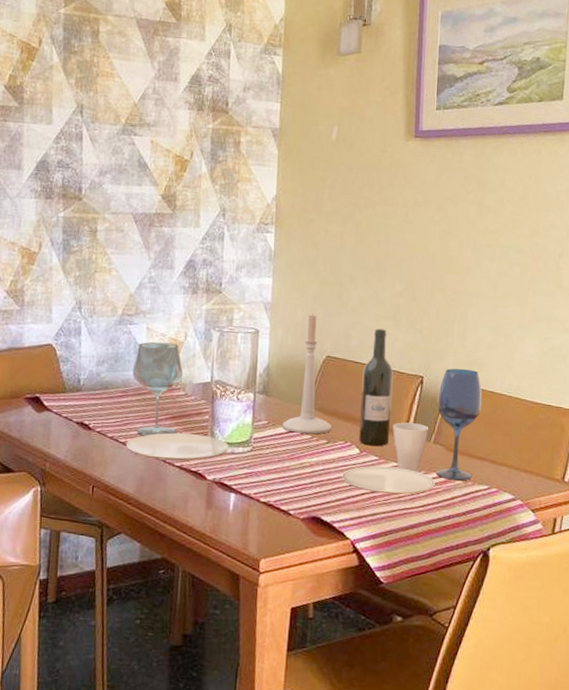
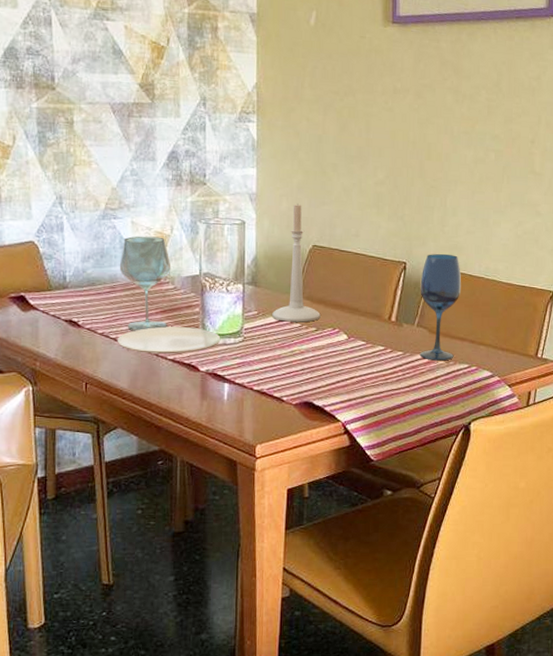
plate: present [342,466,435,495] -> none [332,350,419,377]
wine bottle: present [359,328,394,447] -> none [346,217,378,332]
cup: present [392,422,429,472] -> none [378,307,413,355]

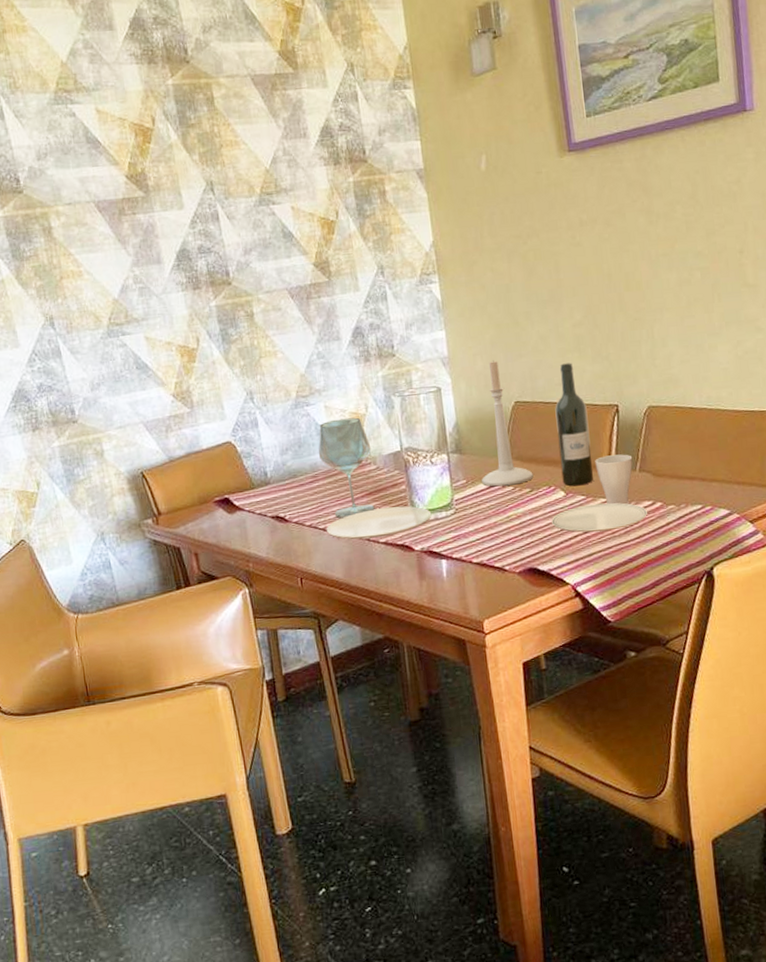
plate: none [332,350,419,377] -> present [551,502,647,533]
wine bottle: none [346,217,378,332] -> present [555,363,594,486]
cup: none [378,307,413,355] -> present [595,454,633,505]
wineglass: present [419,253,462,361] -> none [636,389,685,506]

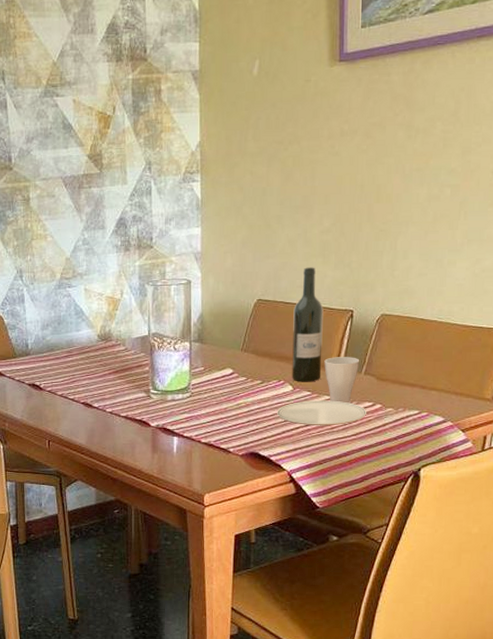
wine glass: present [318,417,375,519] -> none [75,301,122,392]
plate: present [326,506,432,540] -> none [75,386,170,412]
candlestick: present [482,360,534,487] -> none [218,259,266,376]

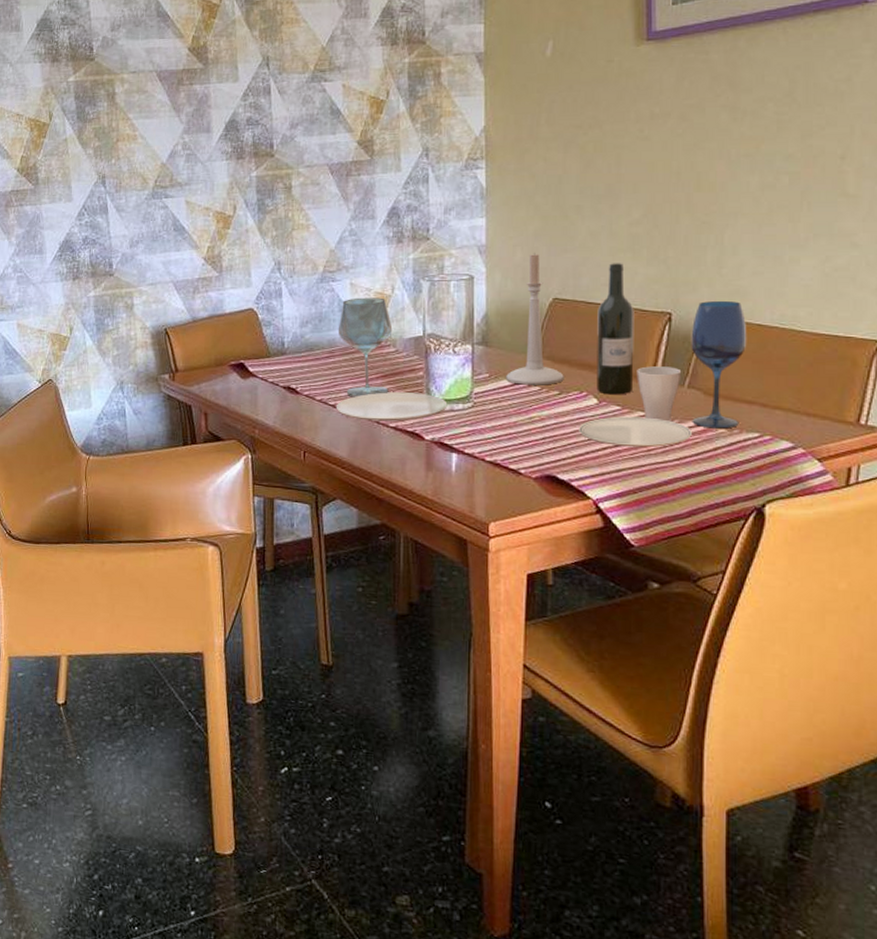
wine glass: none [75,301,122,392] -> present [338,297,393,398]
plate: none [75,386,170,412] -> present [336,392,448,422]
candlestick: none [218,259,266,376] -> present [506,253,564,385]
wineglass: none [367,298,413,408] -> present [691,300,747,429]

